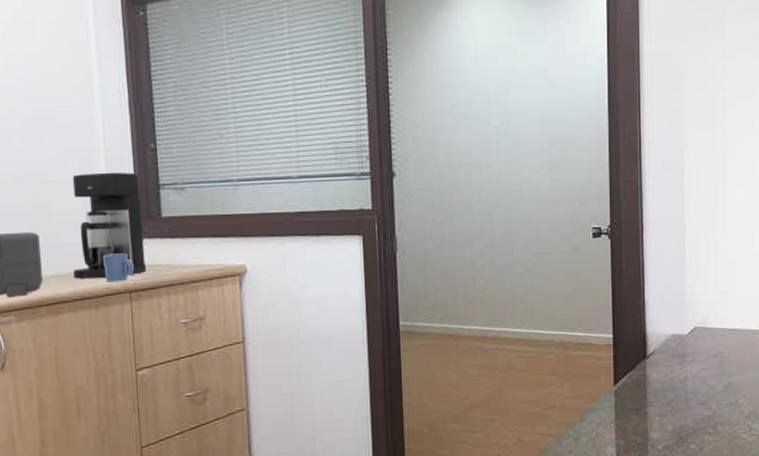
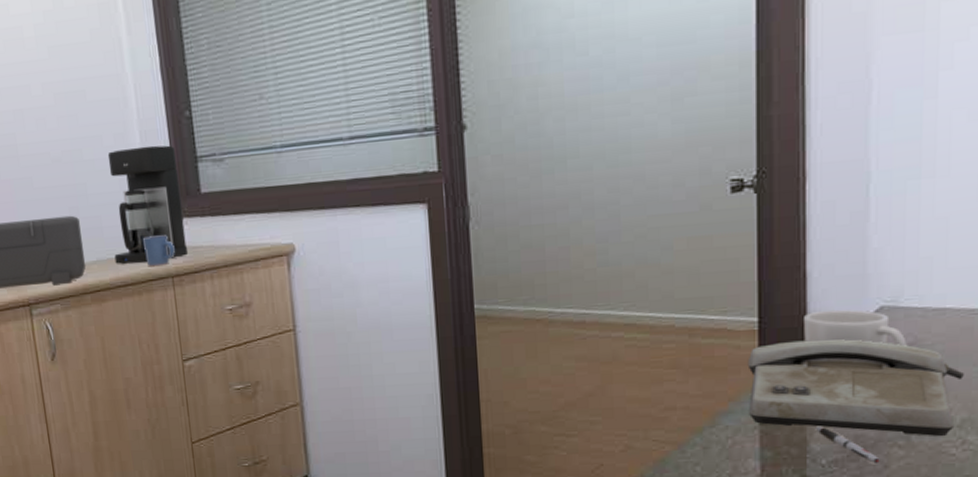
telephone: none [606,351,749,426] -> present [747,339,964,437]
mug: none [644,329,712,358] -> present [804,309,907,347]
pen: none [653,419,697,448] -> present [815,426,880,465]

